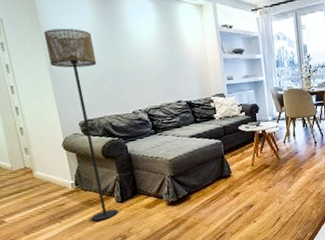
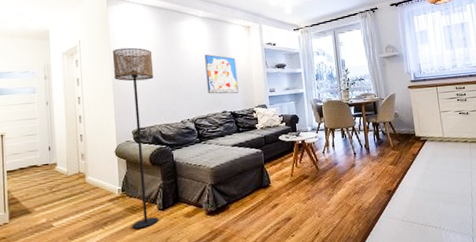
wall art: none [153,37,194,82] -> present [205,54,239,94]

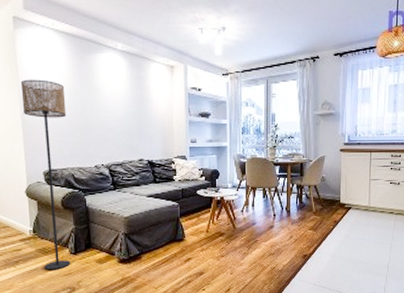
wall art: present [205,54,239,94] -> none [122,94,157,141]

